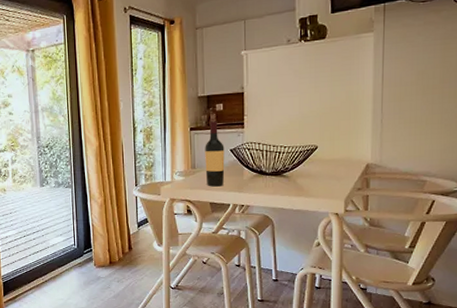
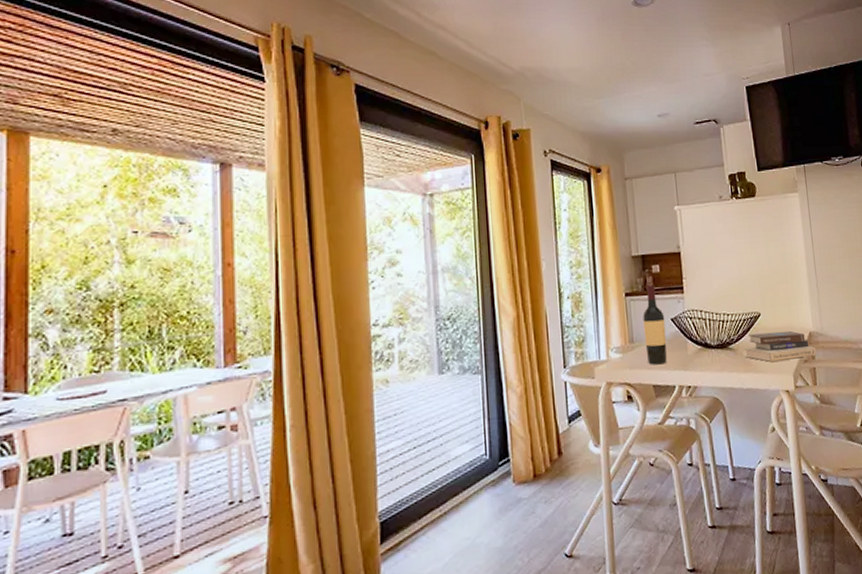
books: none [298,162,372,188] -> present [745,330,817,362]

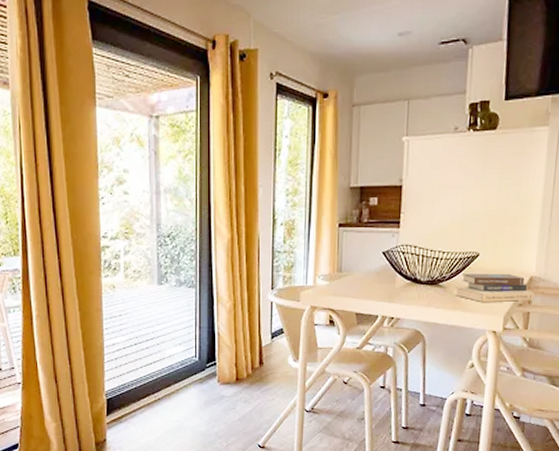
wine bottle: present [643,285,667,365] -> none [353,217,376,295]

